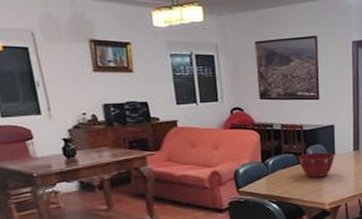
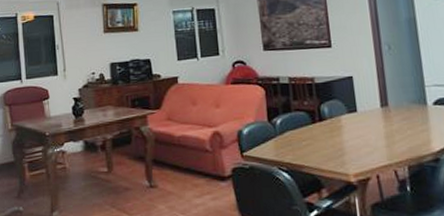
mixing bowl: present [297,152,335,178] -> none [310,109,357,141]

